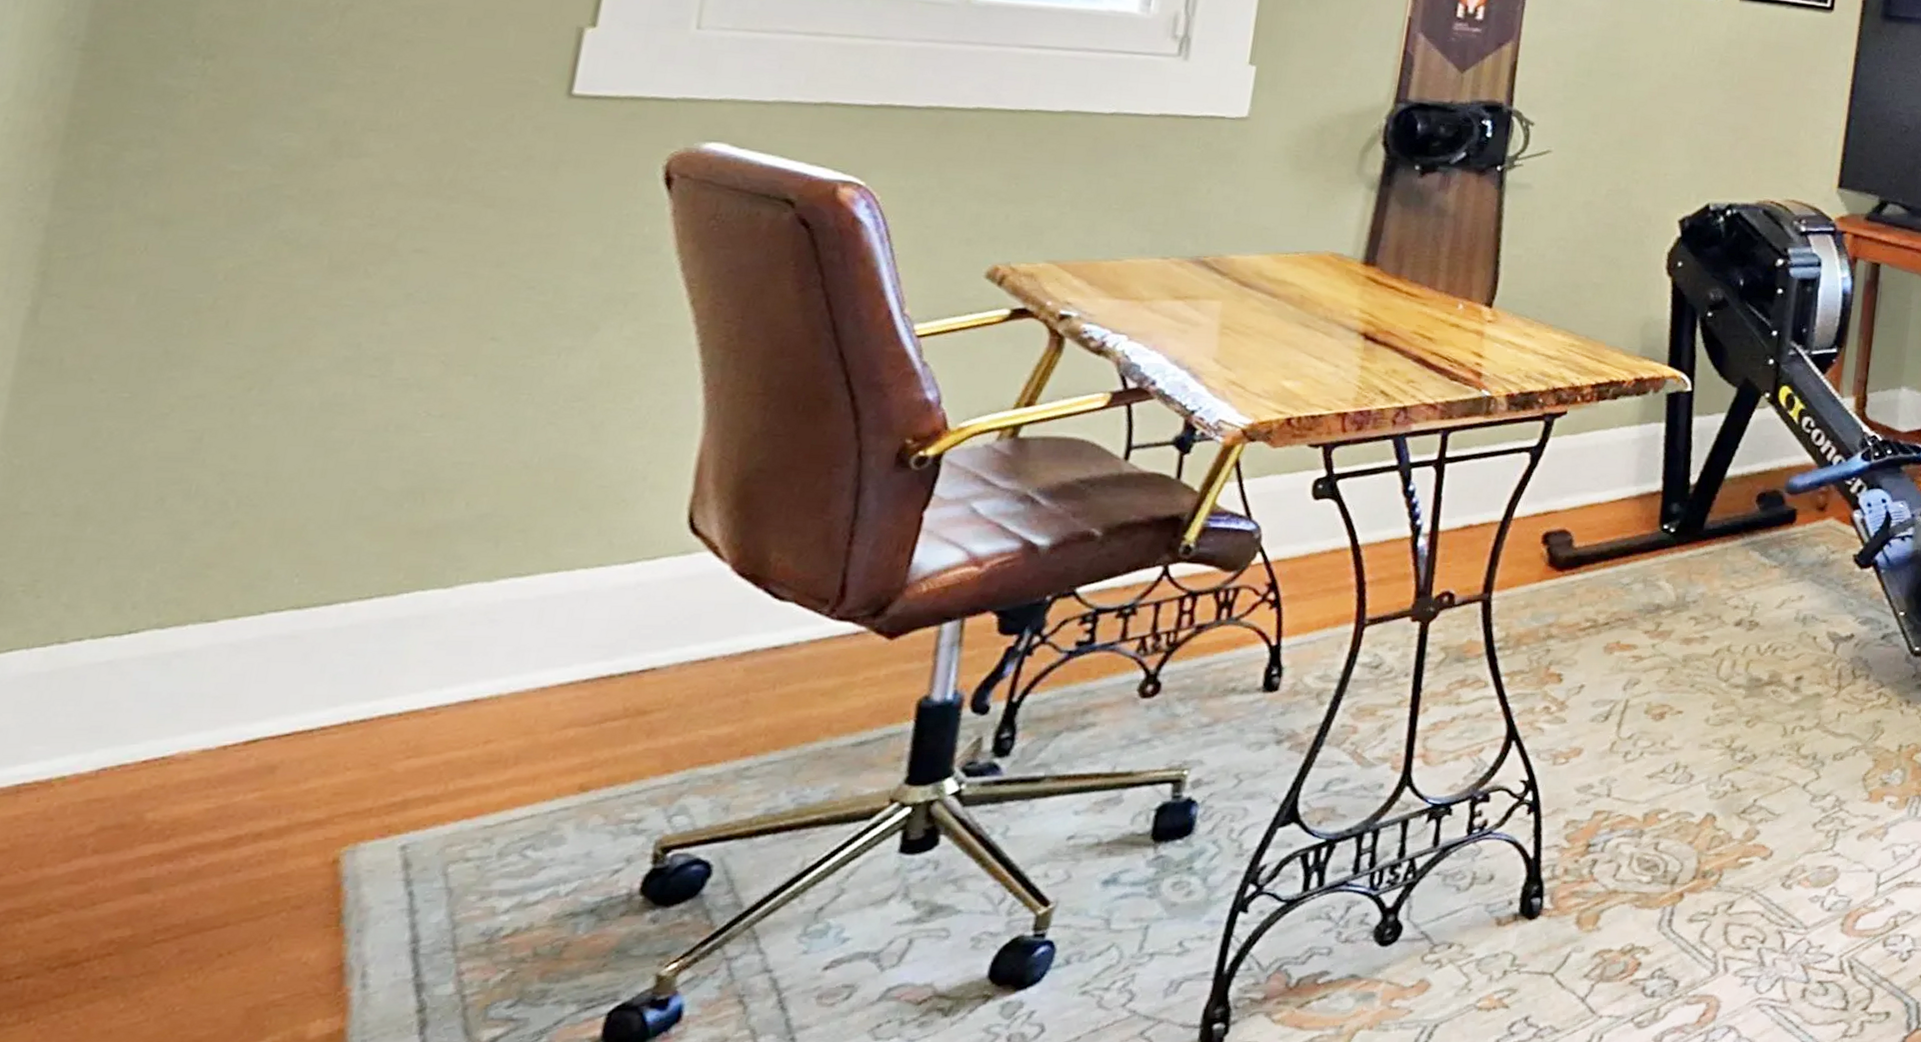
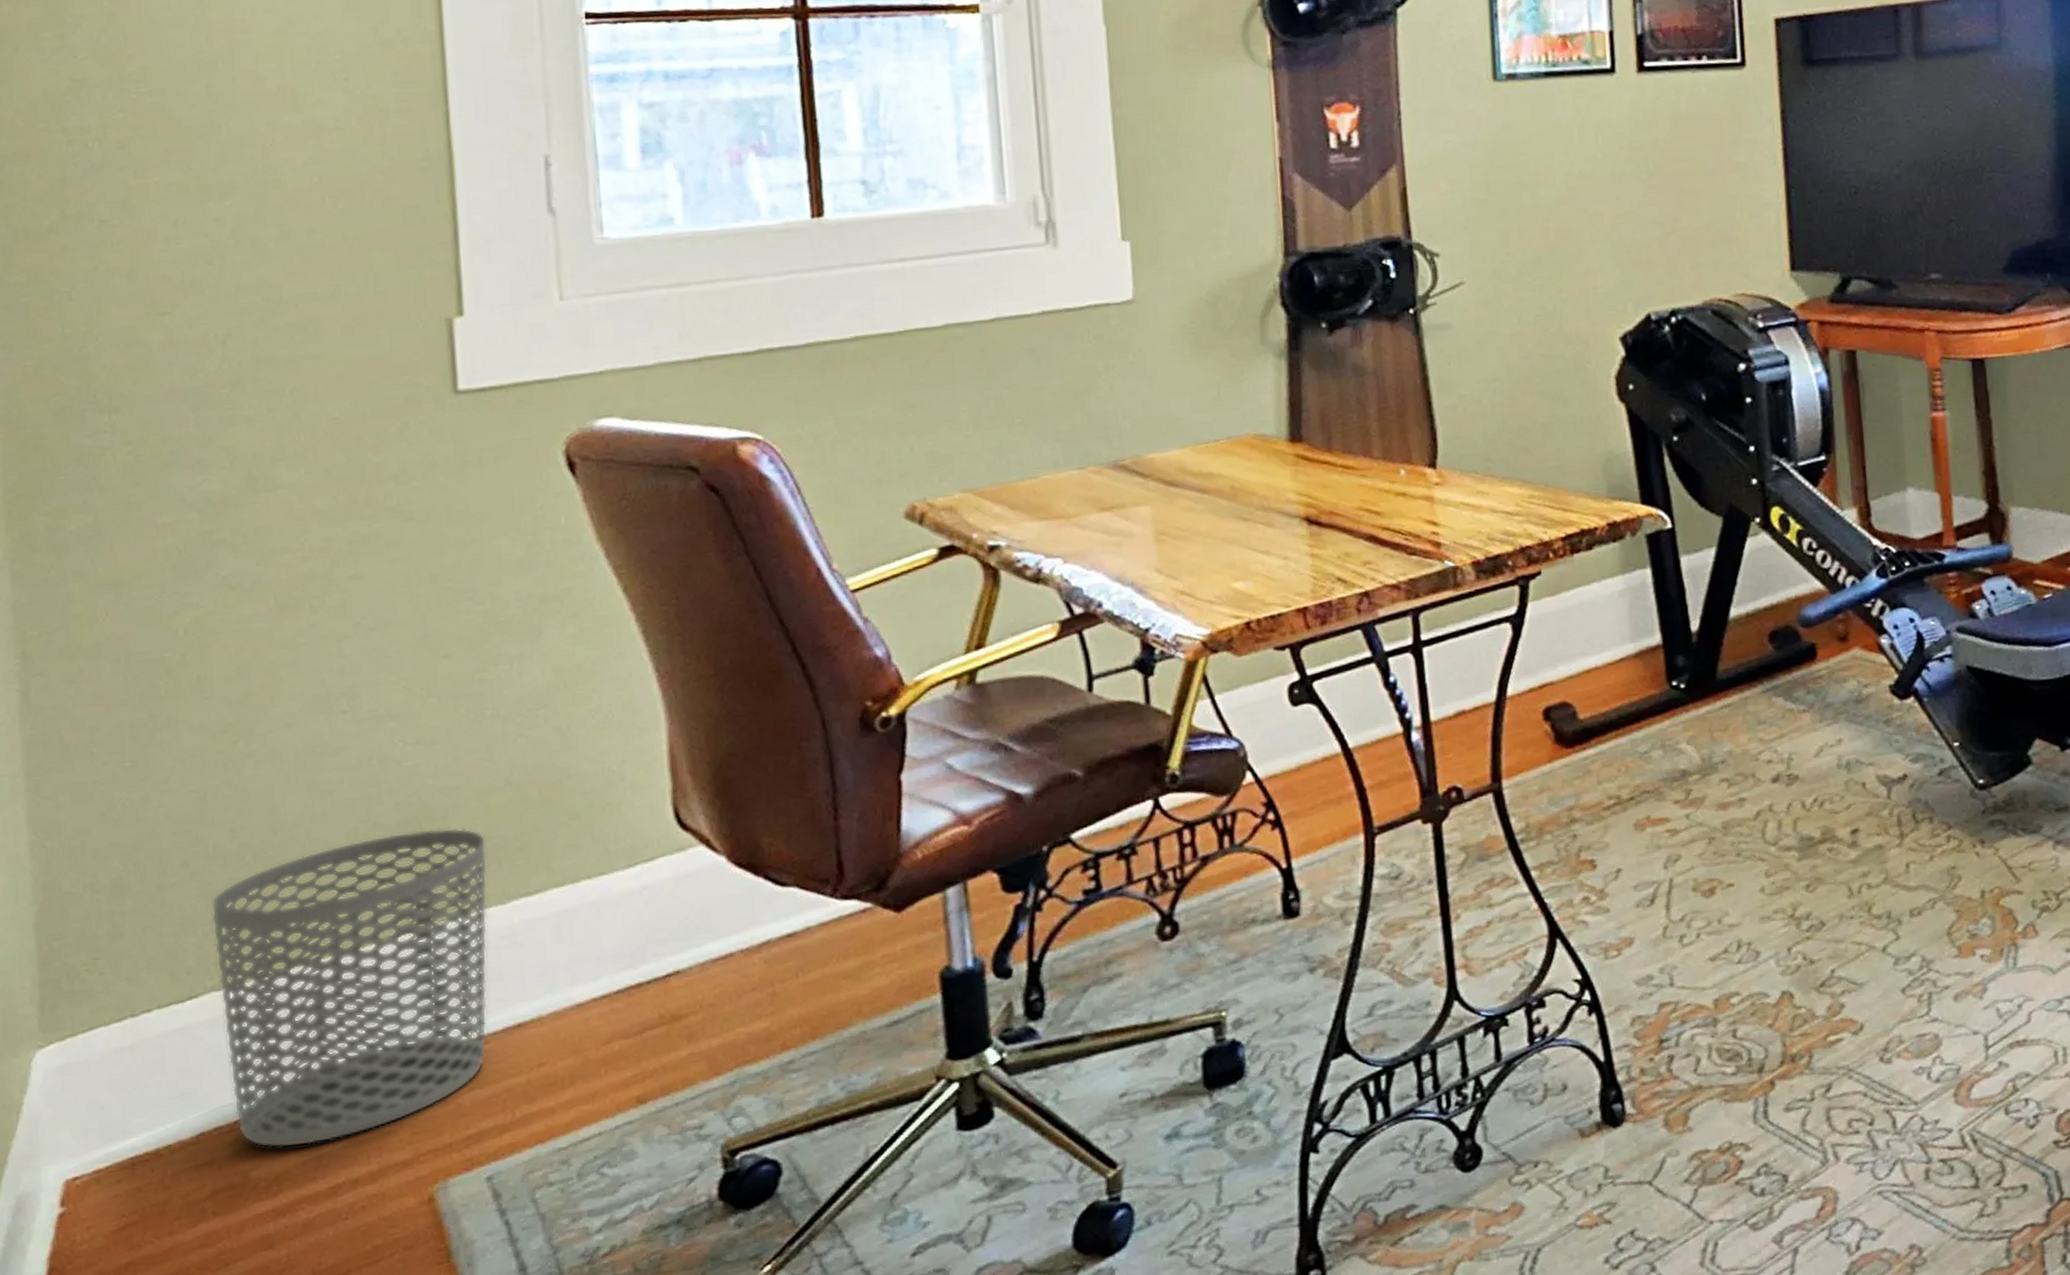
waste bin: none [144,499,488,794] -> present [210,828,488,1148]

